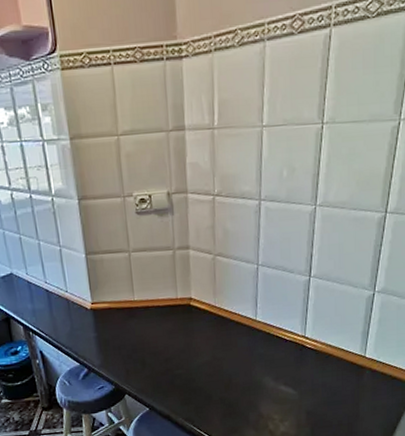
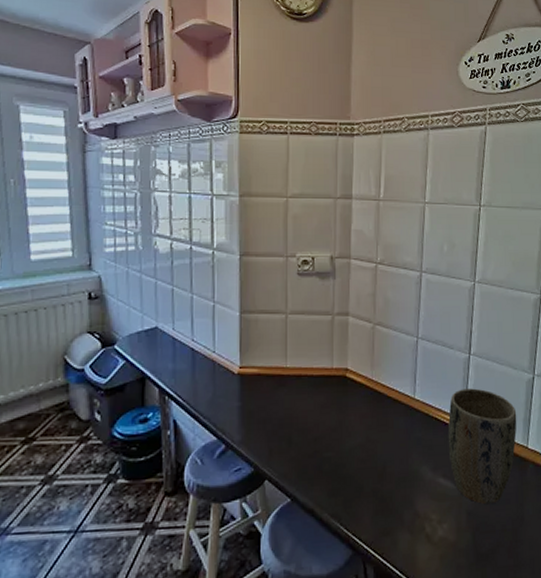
plant pot: none [288,307,356,405] -> present [448,388,517,504]

